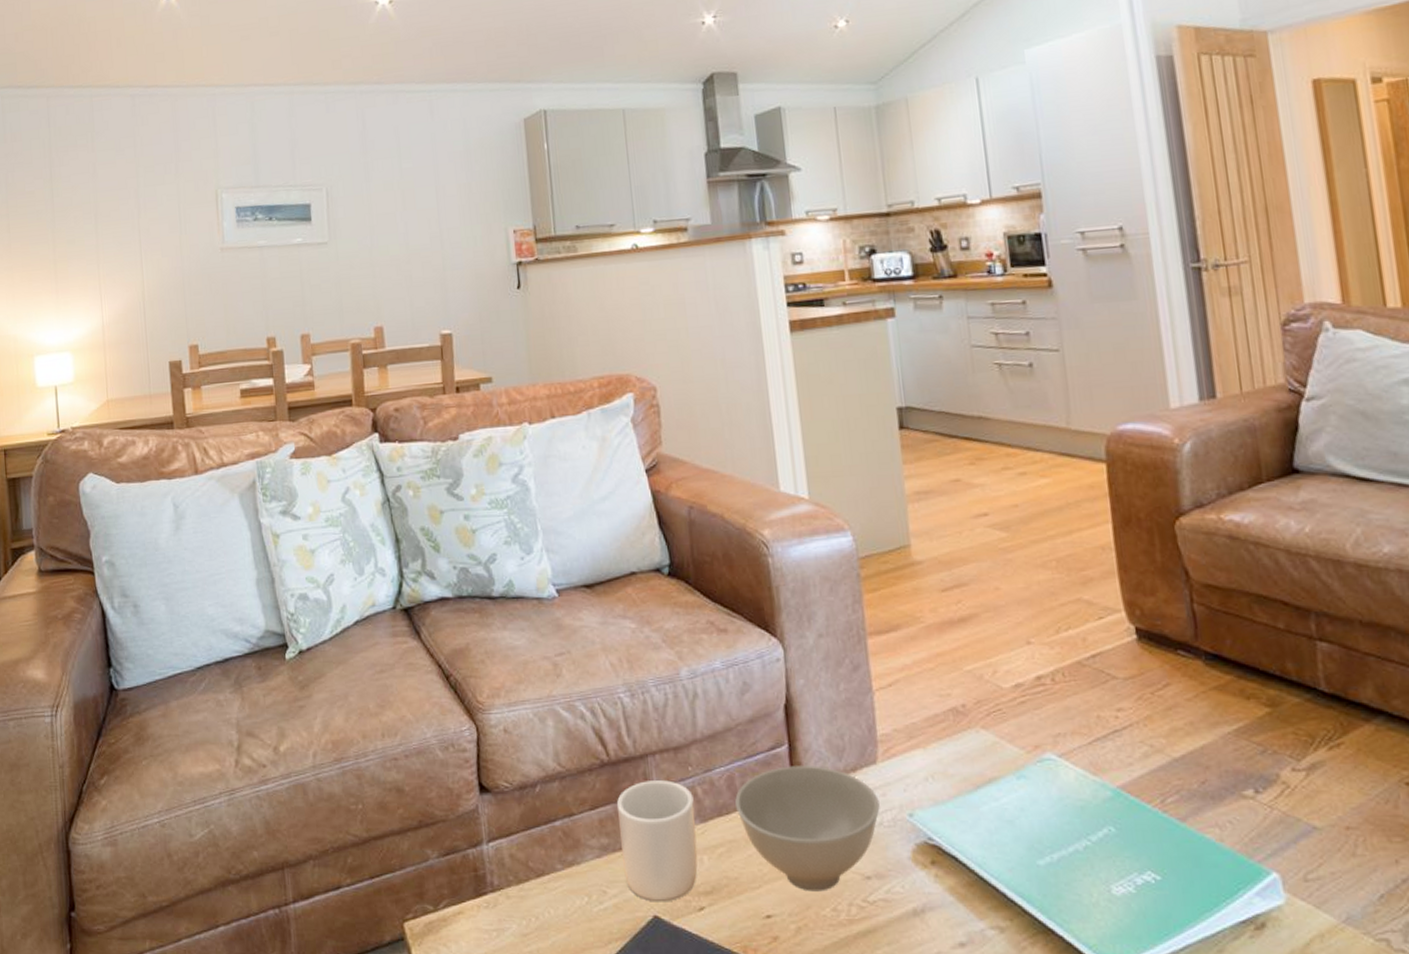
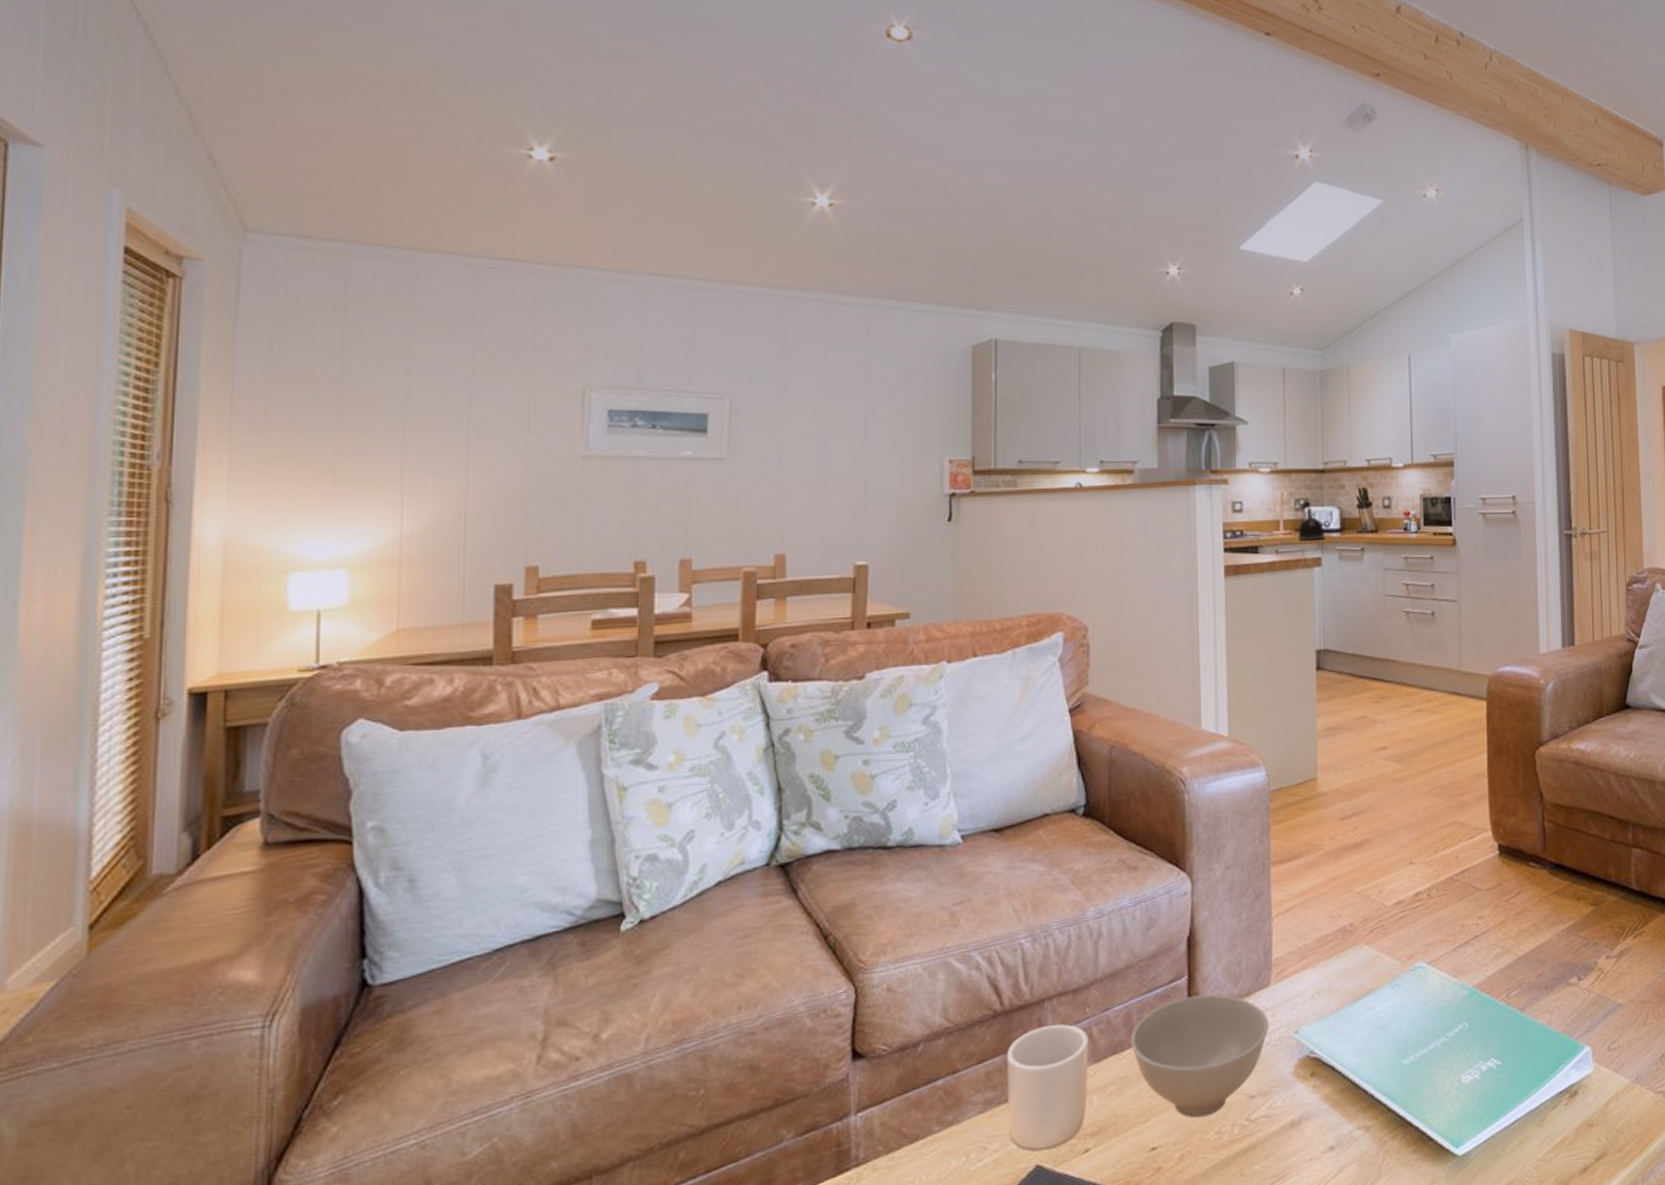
kettle: none [865,254,897,292] -> present [1297,507,1325,542]

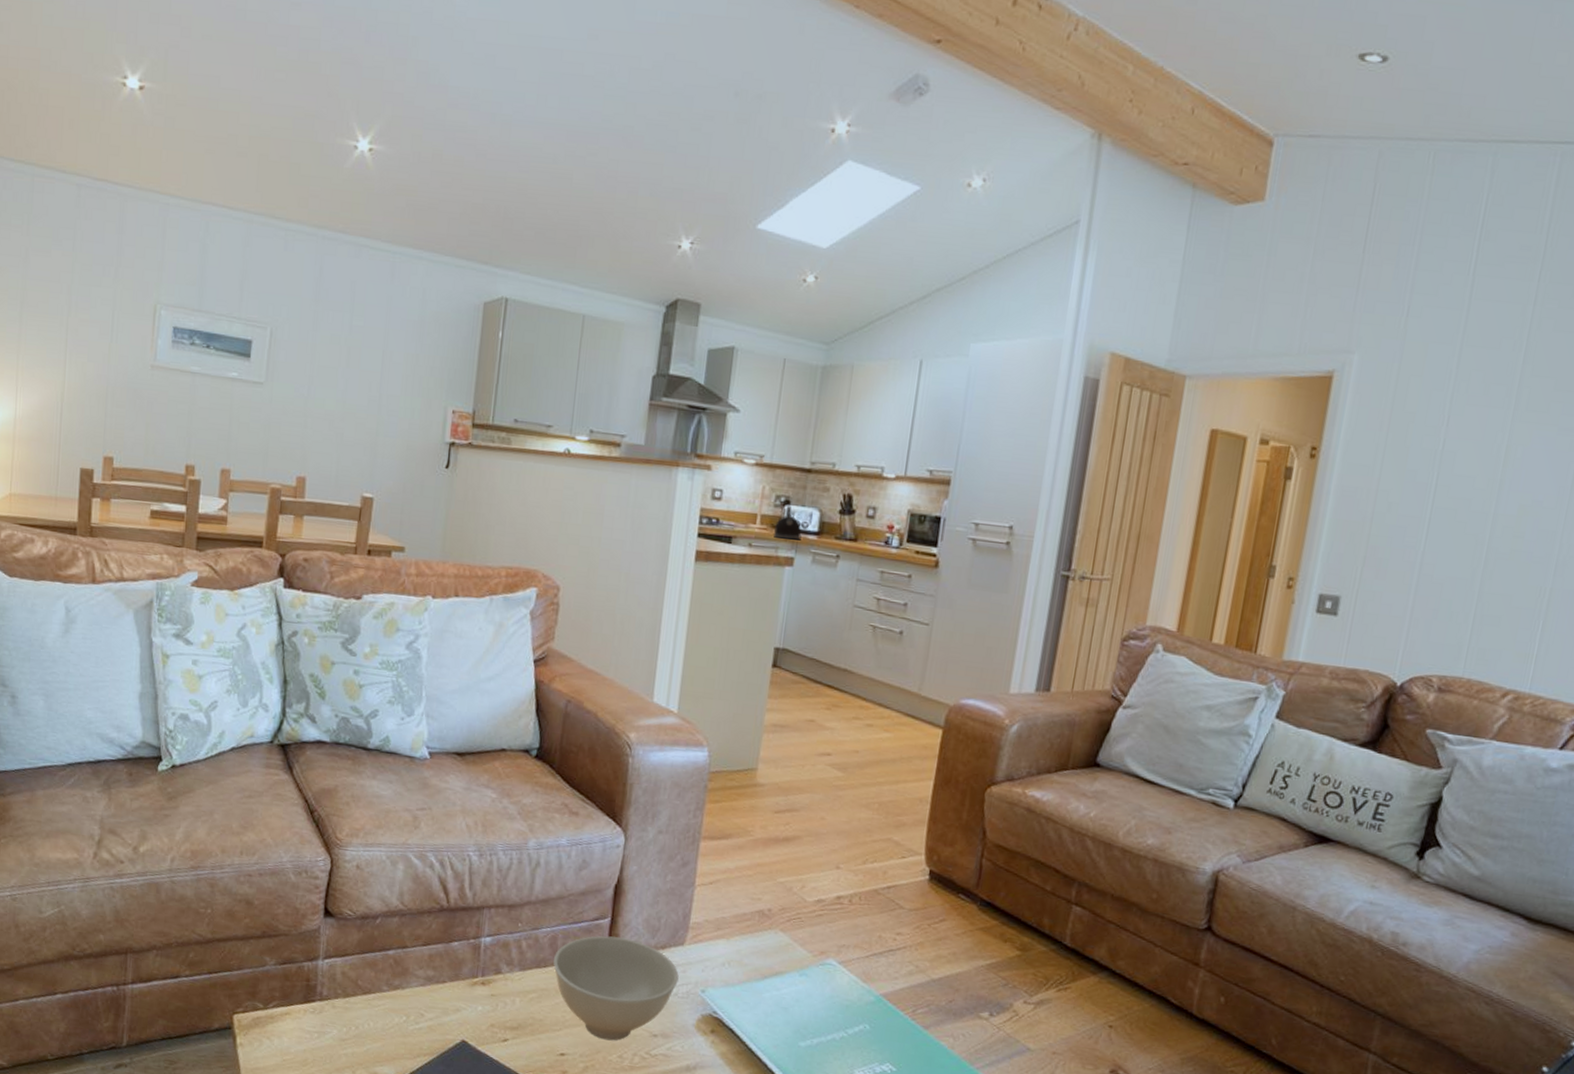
mug: present [1006,1023,1089,1151] -> none [443,929,518,1031]

